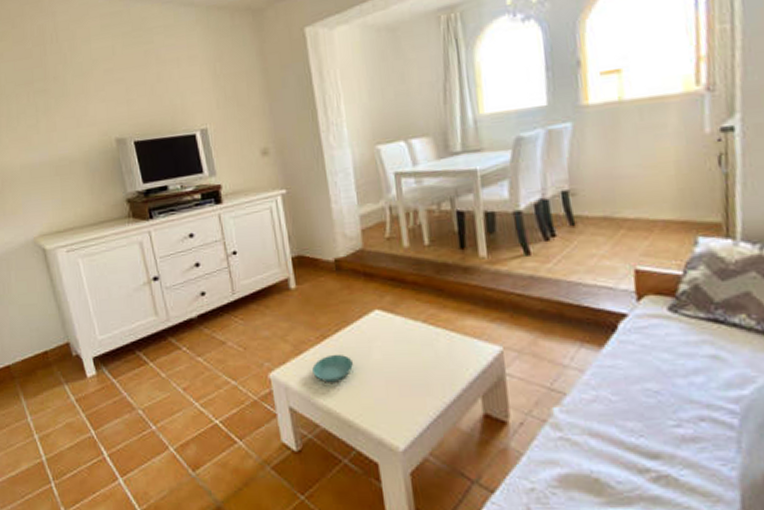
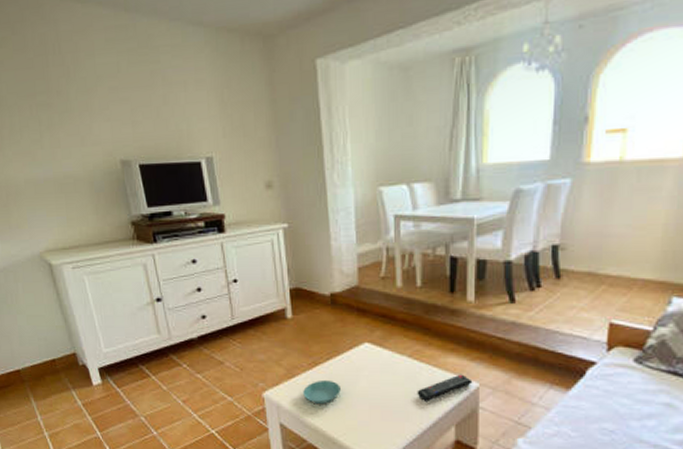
remote control: none [435,337,496,371] -> present [417,374,473,401]

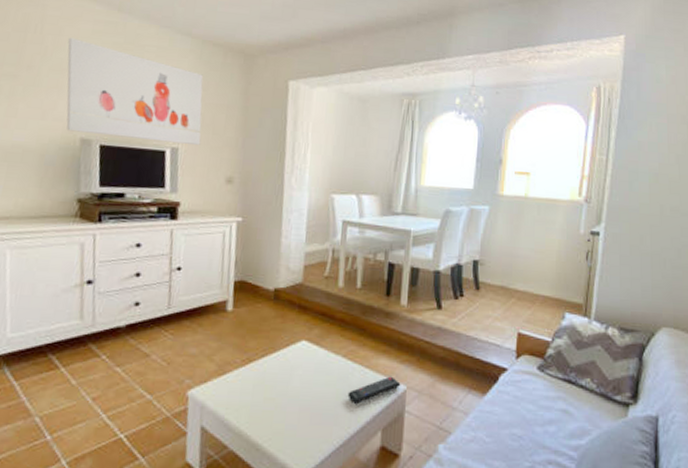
wall art: none [86,52,234,154] -> present [66,37,203,146]
saucer: present [303,379,341,405] -> none [232,378,272,406]

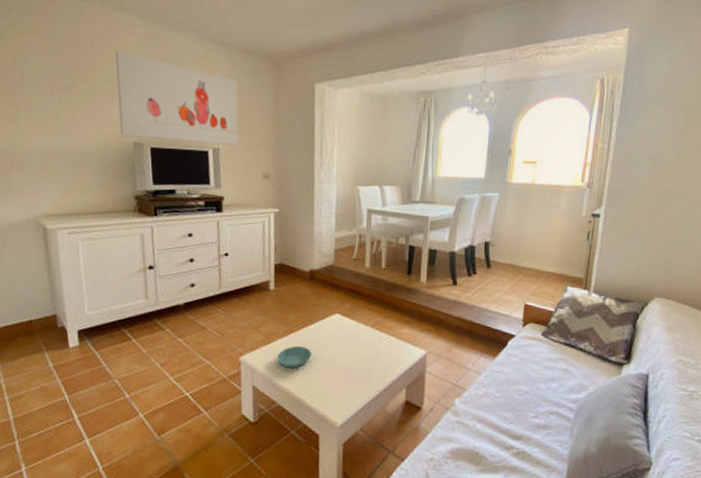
saucer: none [232,378,272,406] -> present [277,345,311,369]
remote control: present [347,376,401,404] -> none [376,343,422,366]

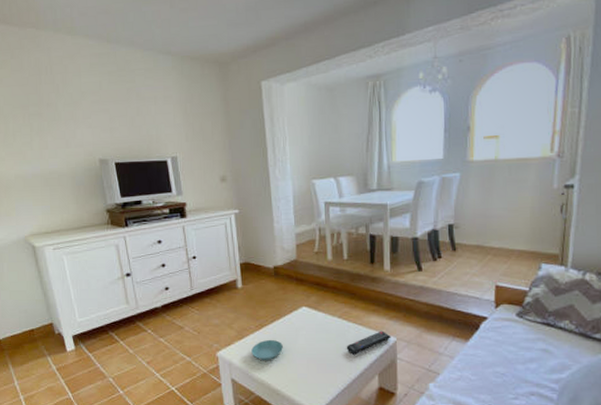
wall art: present [115,50,239,146] -> none [73,73,194,155]
remote control: none [376,343,422,366] -> present [346,330,391,355]

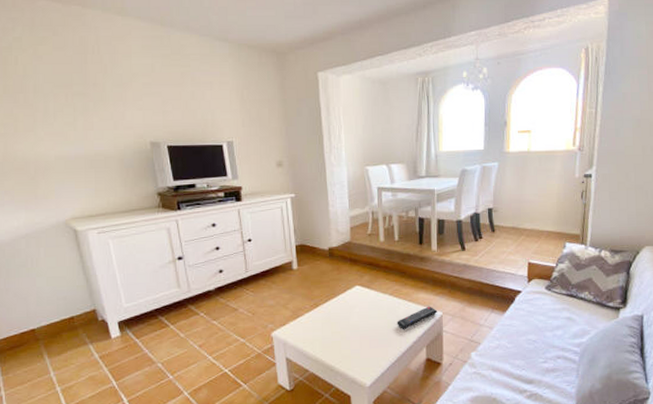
saucer: present [251,339,283,361] -> none [306,318,337,339]

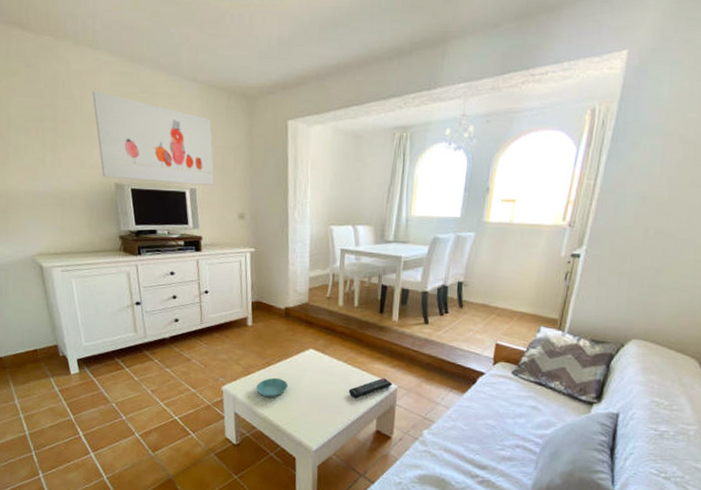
wall art: none [123,54,251,138] -> present [92,90,215,186]
saucer: none [306,318,337,339] -> present [256,377,287,398]

